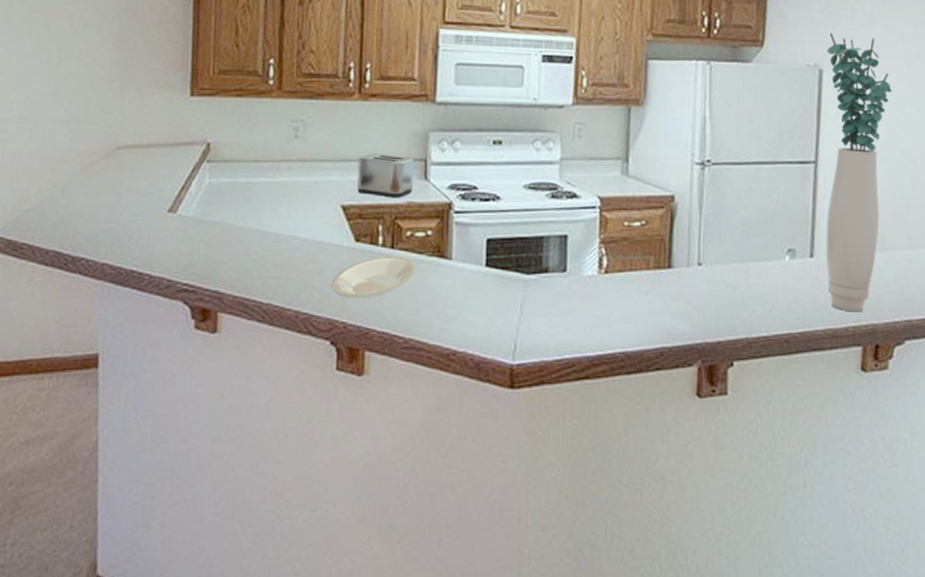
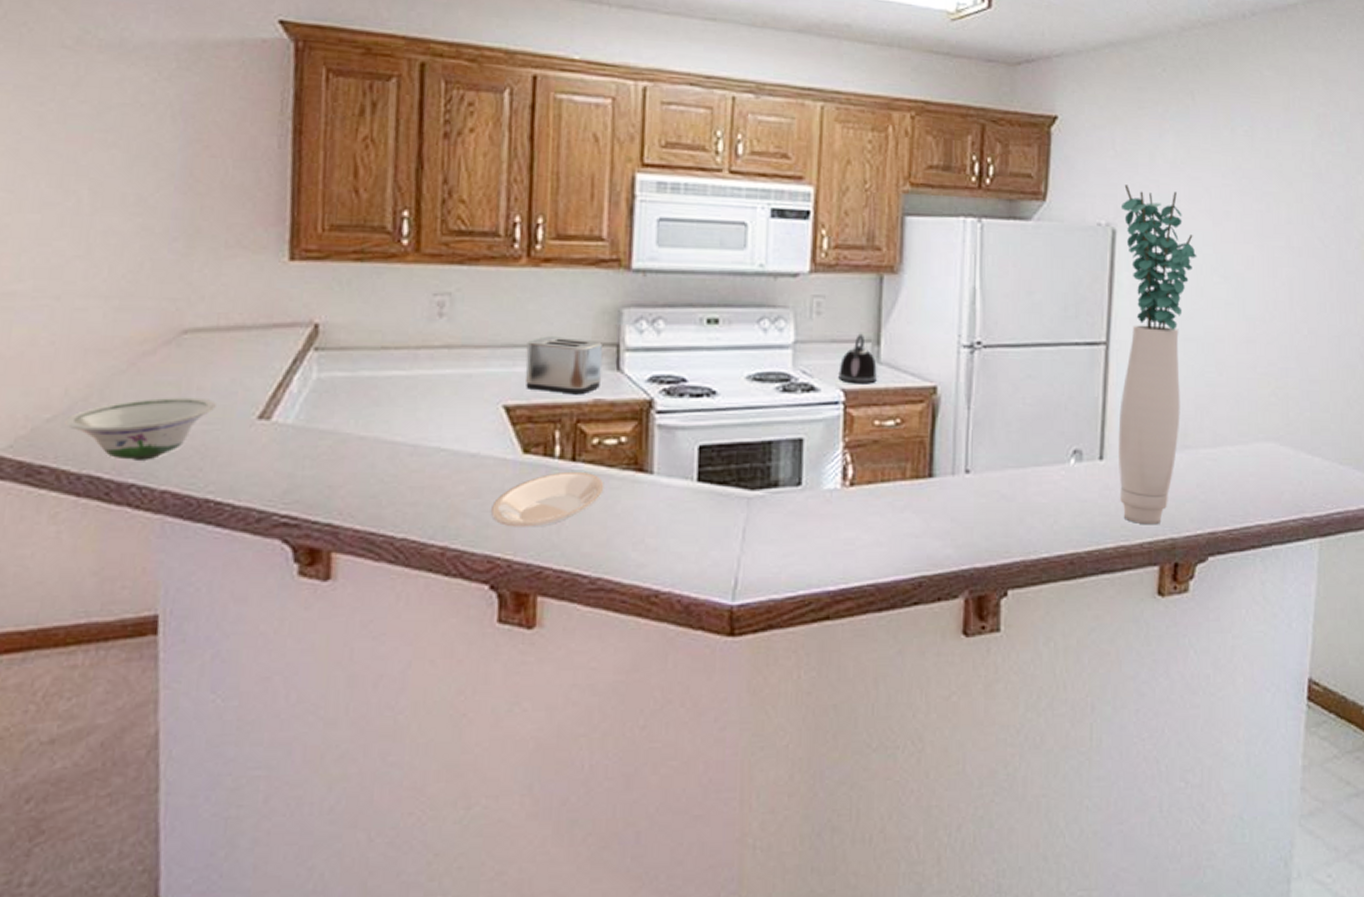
bowl: none [38,195,139,241] -> present [64,397,216,460]
kettle: none [595,153,627,193] -> present [838,333,878,384]

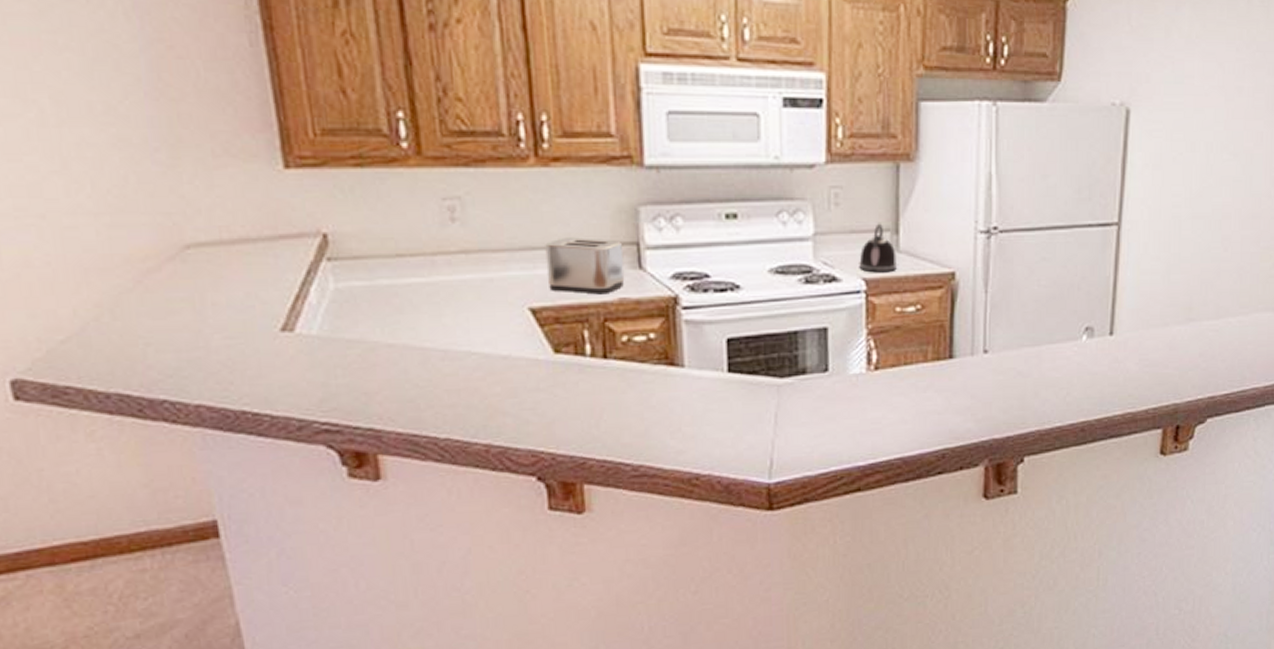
bowl: present [64,397,216,460] -> none [80,312,235,377]
plate: present [490,471,604,527] -> none [528,368,638,423]
vase: present [1118,185,1197,525] -> none [1127,62,1209,393]

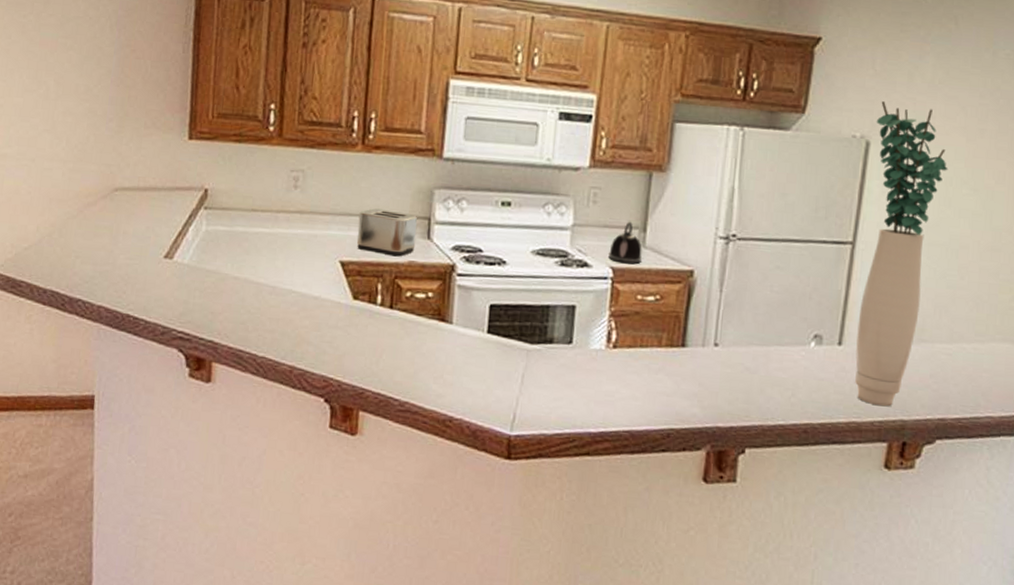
vase: none [1127,62,1209,393] -> present [855,101,948,407]

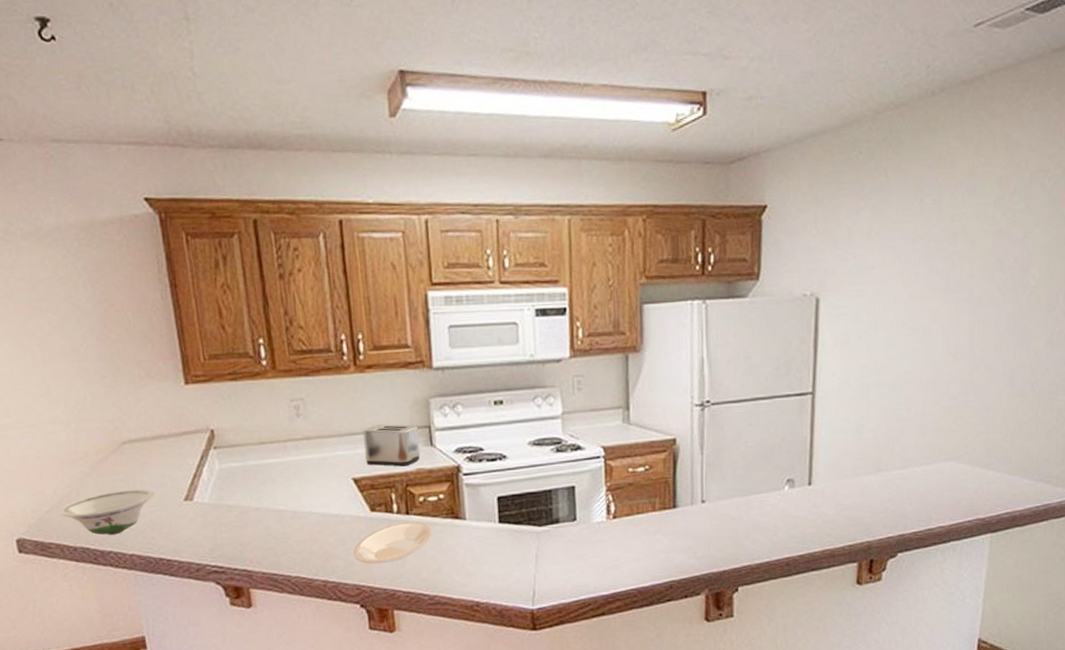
bowl: none [36,237,136,283] -> present [58,489,155,535]
plate: none [327,316,414,358] -> present [353,521,432,564]
kettle: present [608,221,643,265] -> none [598,402,629,442]
vase: present [855,101,948,407] -> none [823,259,890,533]

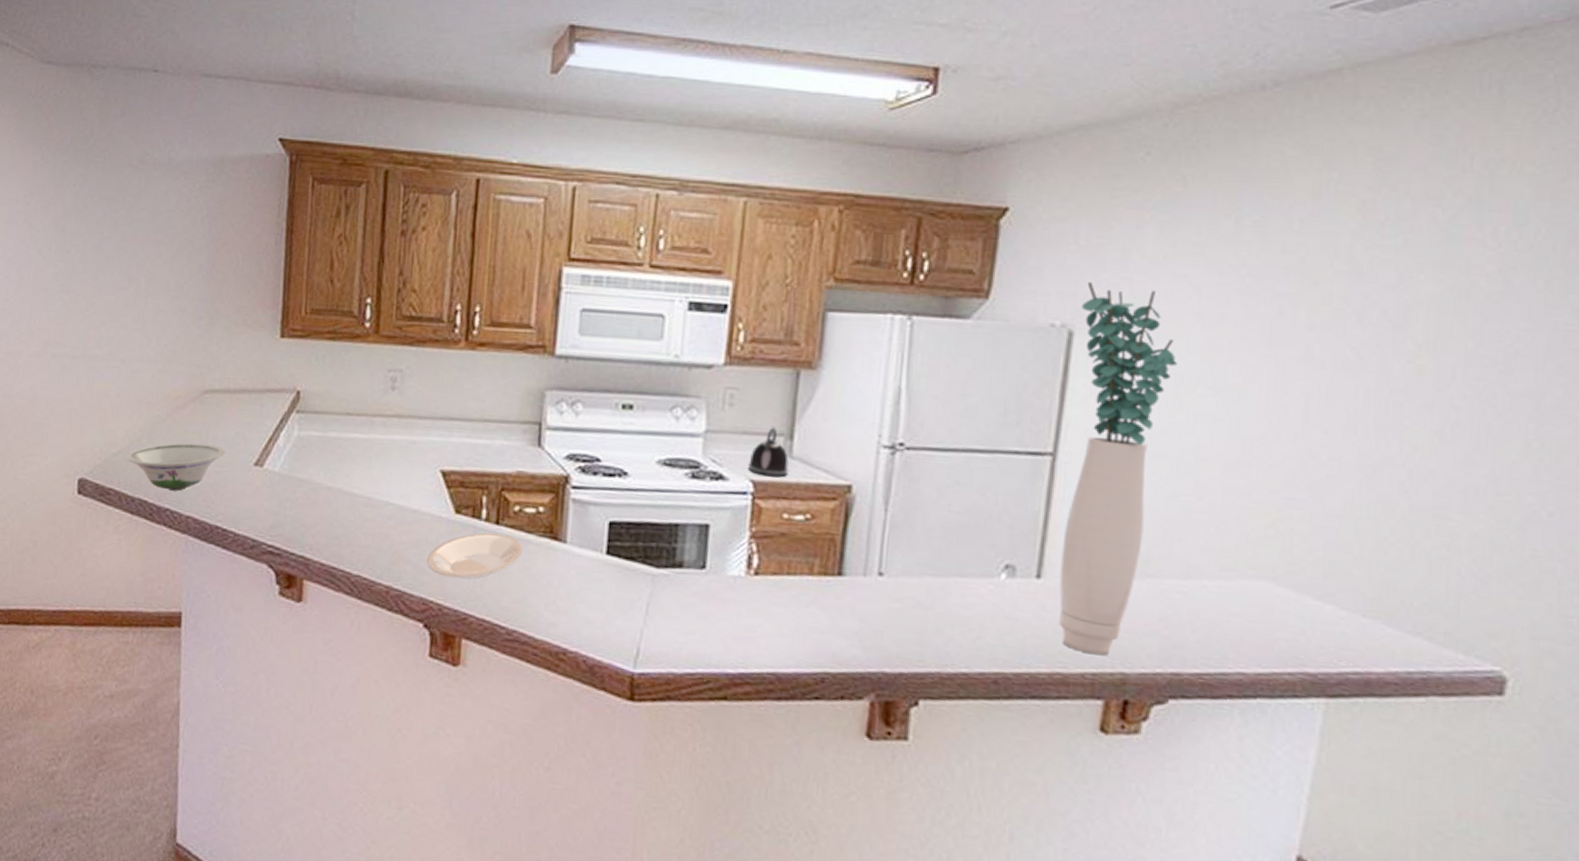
toaster: present [363,424,421,467] -> none [459,412,527,466]
kettle: none [598,402,629,442] -> present [748,427,789,478]
vase: none [823,259,890,533] -> present [1059,282,1178,656]

